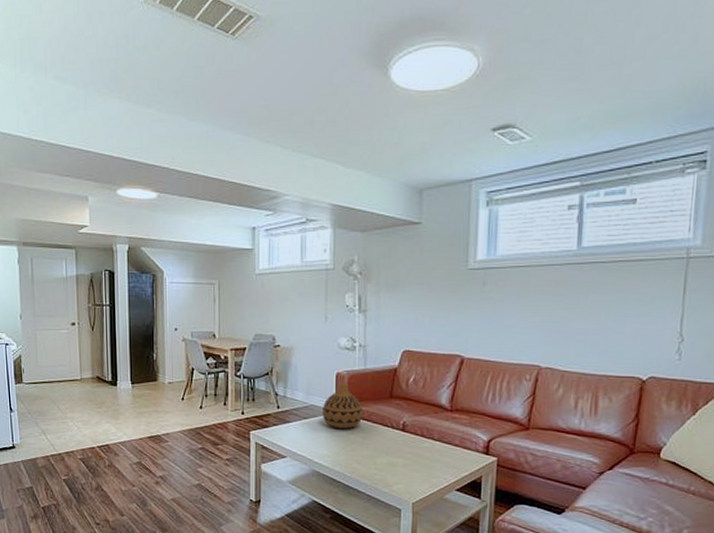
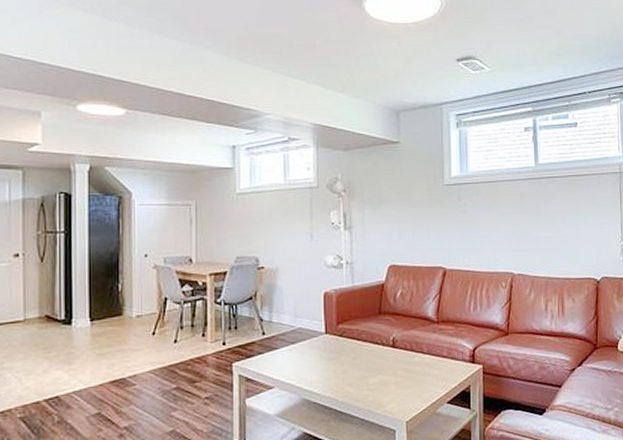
vase: present [321,382,363,429] -> none [310,302,353,351]

